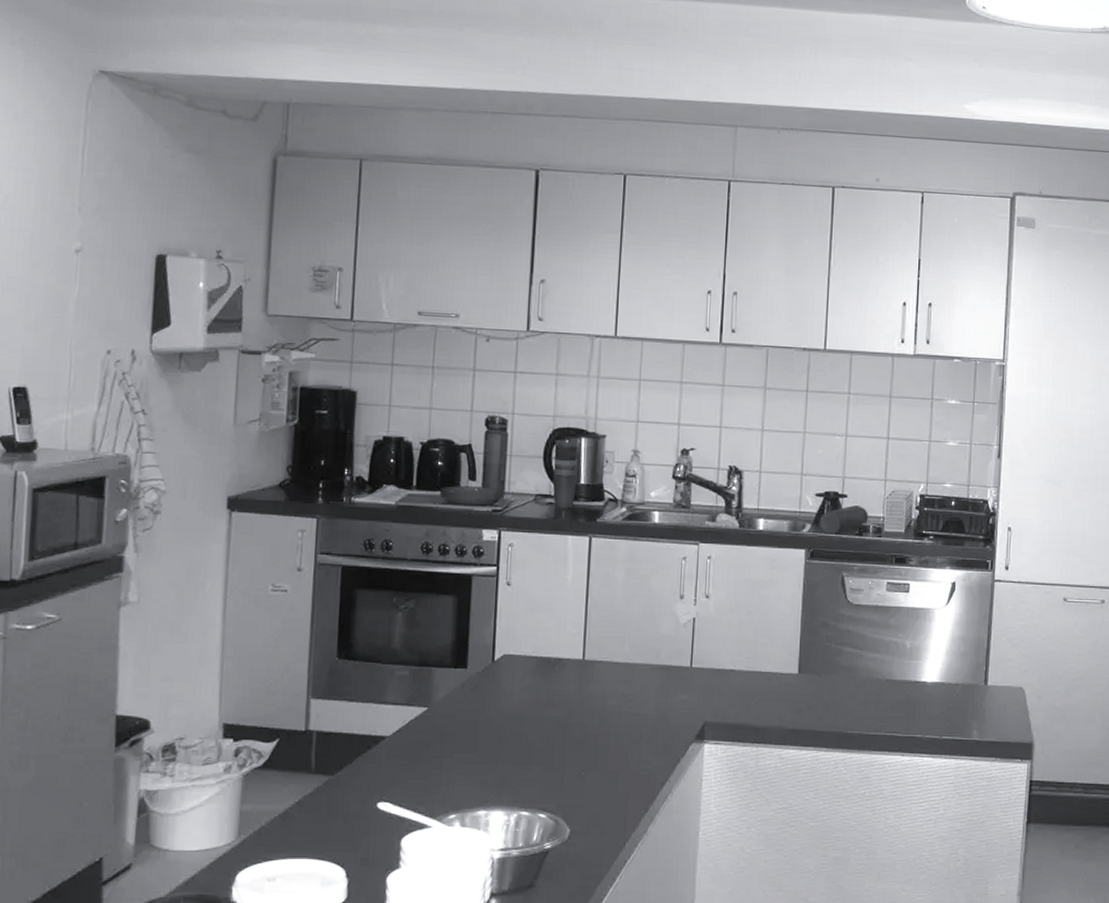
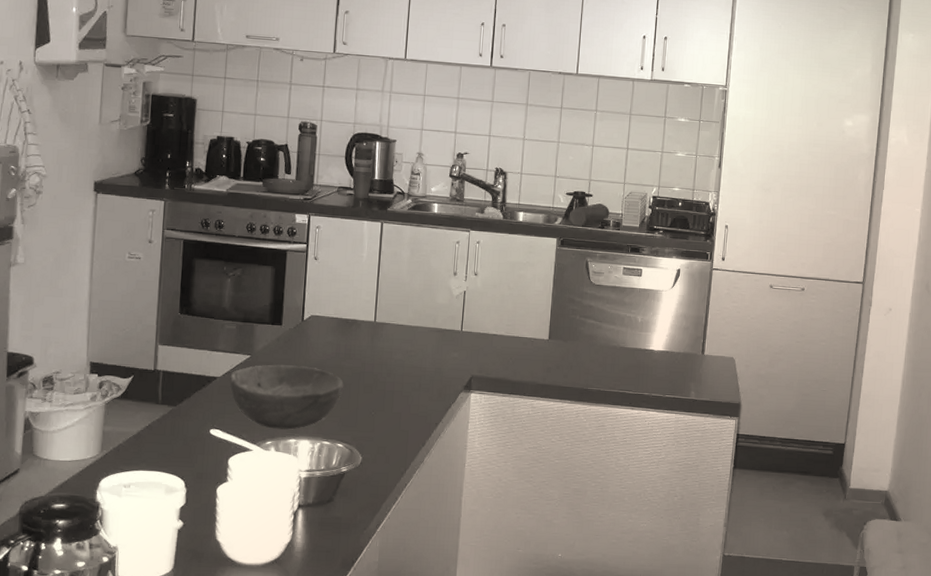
bowl: none [402,718,545,799] -> present [230,364,343,430]

